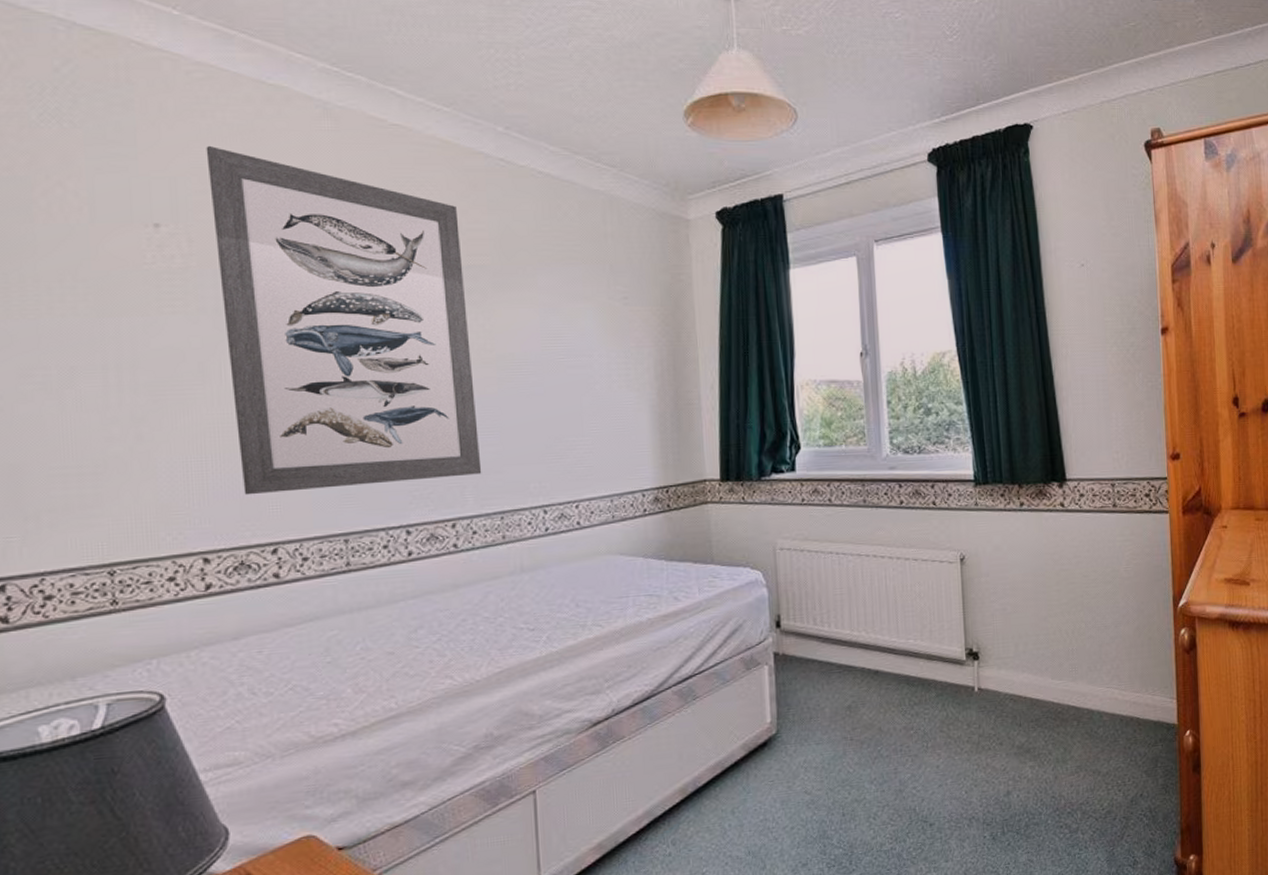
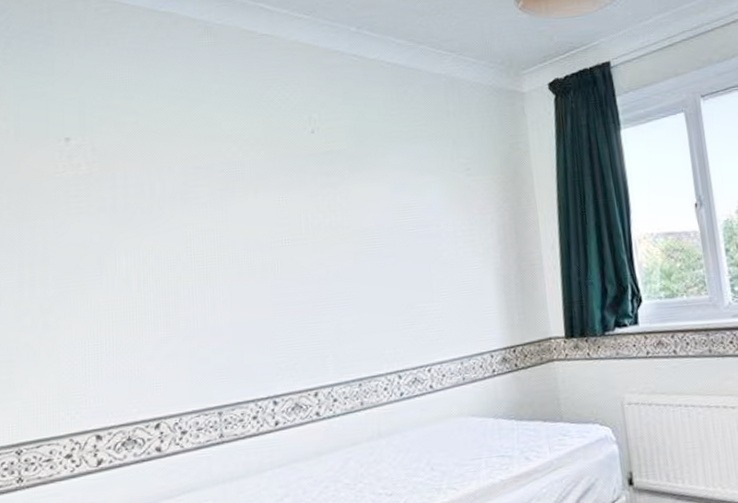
wall art: present [206,145,482,495] -> none [109,67,341,375]

